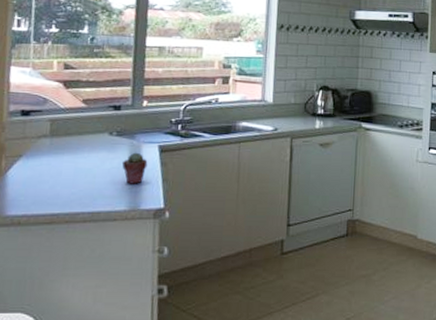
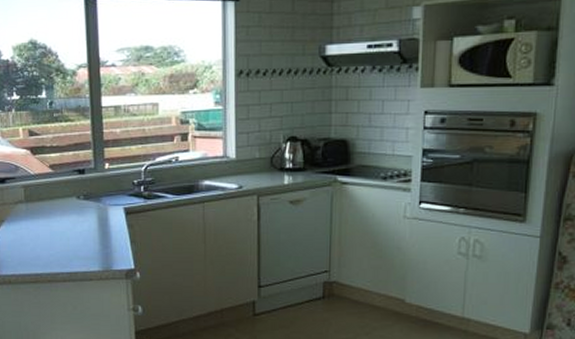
potted succulent: present [121,152,148,184] -> none [91,215,115,246]

